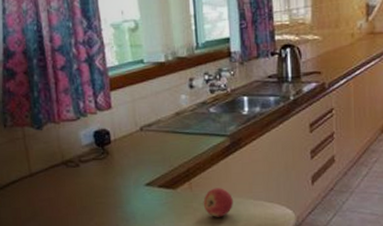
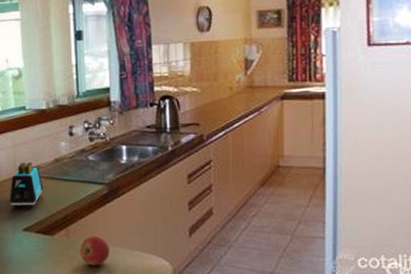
toaster: none [130,117,165,165] -> present [9,163,43,209]

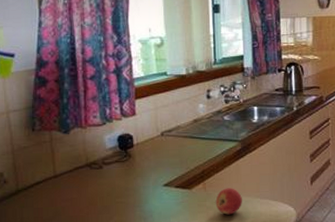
toaster: present [9,163,43,209] -> none [150,124,183,167]

